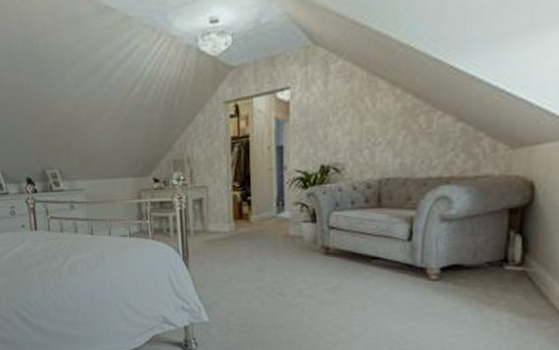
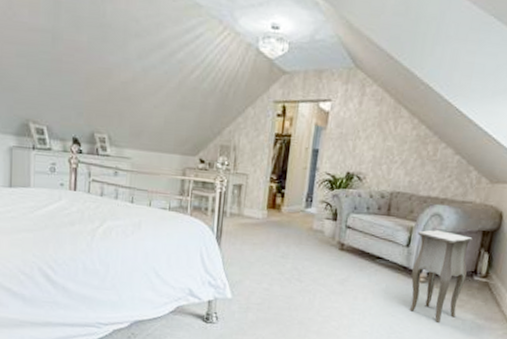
side table: none [420,215,496,326] -> present [409,230,473,323]

